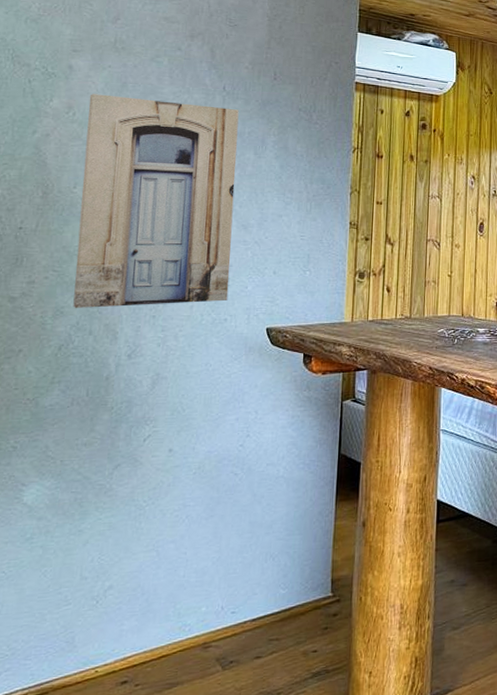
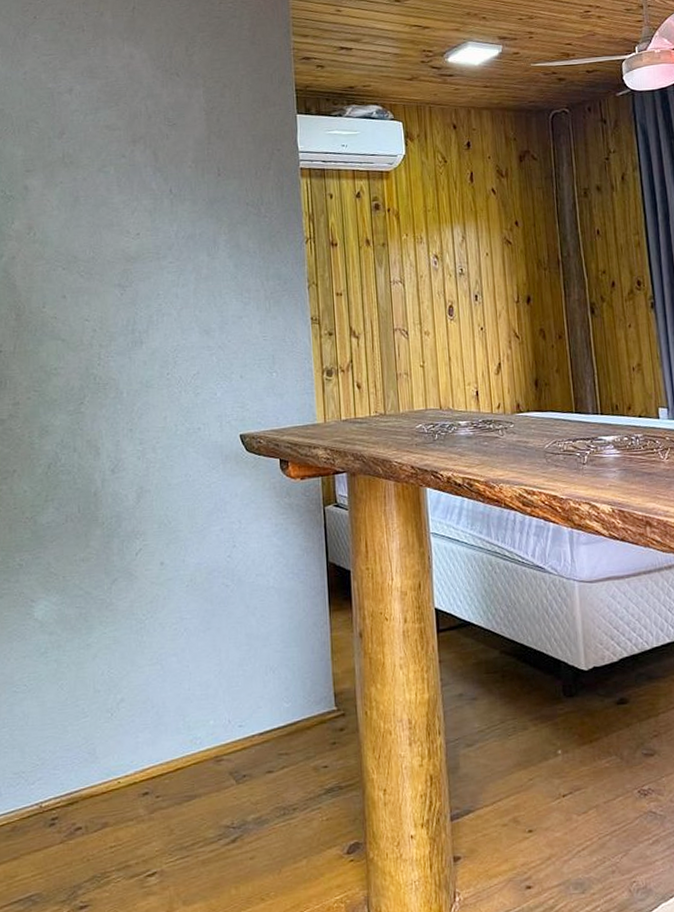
wall art: present [73,94,239,308] -> none [46,211,199,426]

